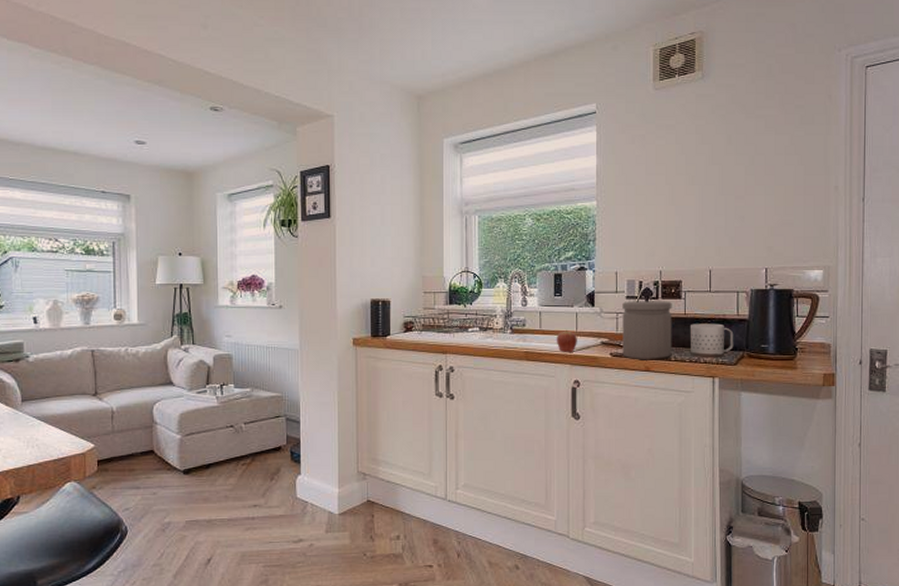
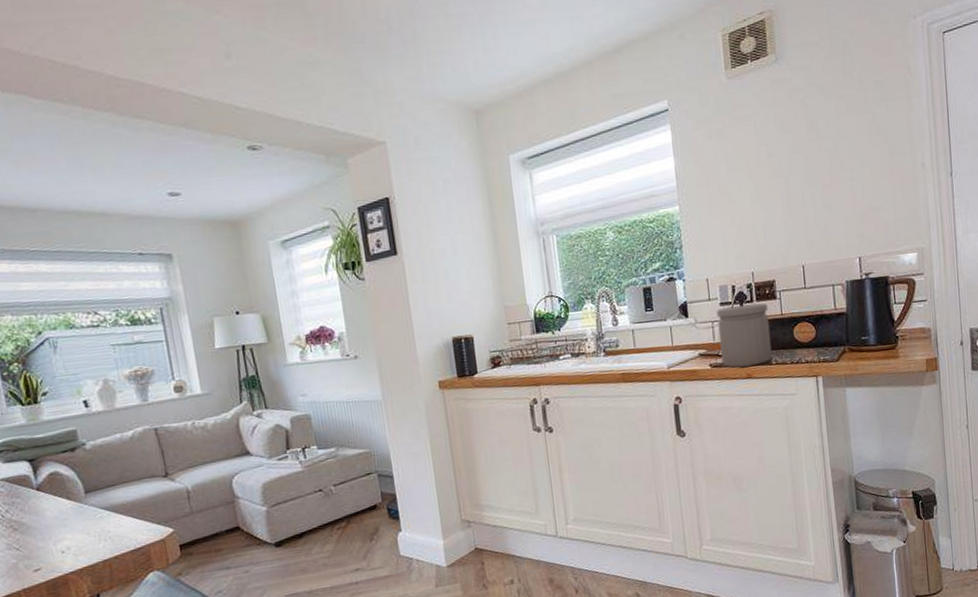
fruit: present [556,329,577,353] -> none [652,345,675,370]
mug: present [689,323,734,359] -> none [788,320,834,358]

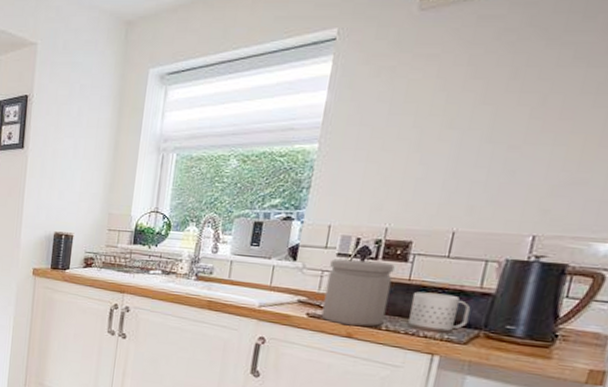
mug: none [788,320,834,358] -> present [407,291,471,334]

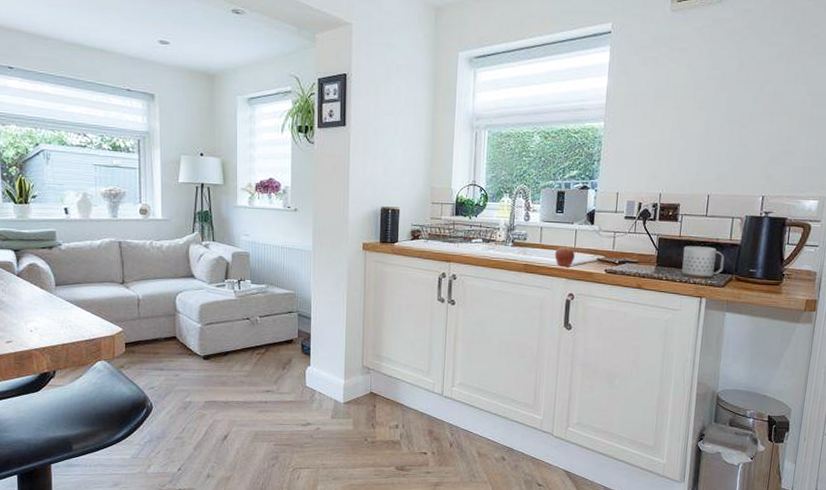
fruit: none [244,282,270,308] -> present [554,245,575,268]
jar: present [321,258,395,329] -> none [616,221,669,279]

